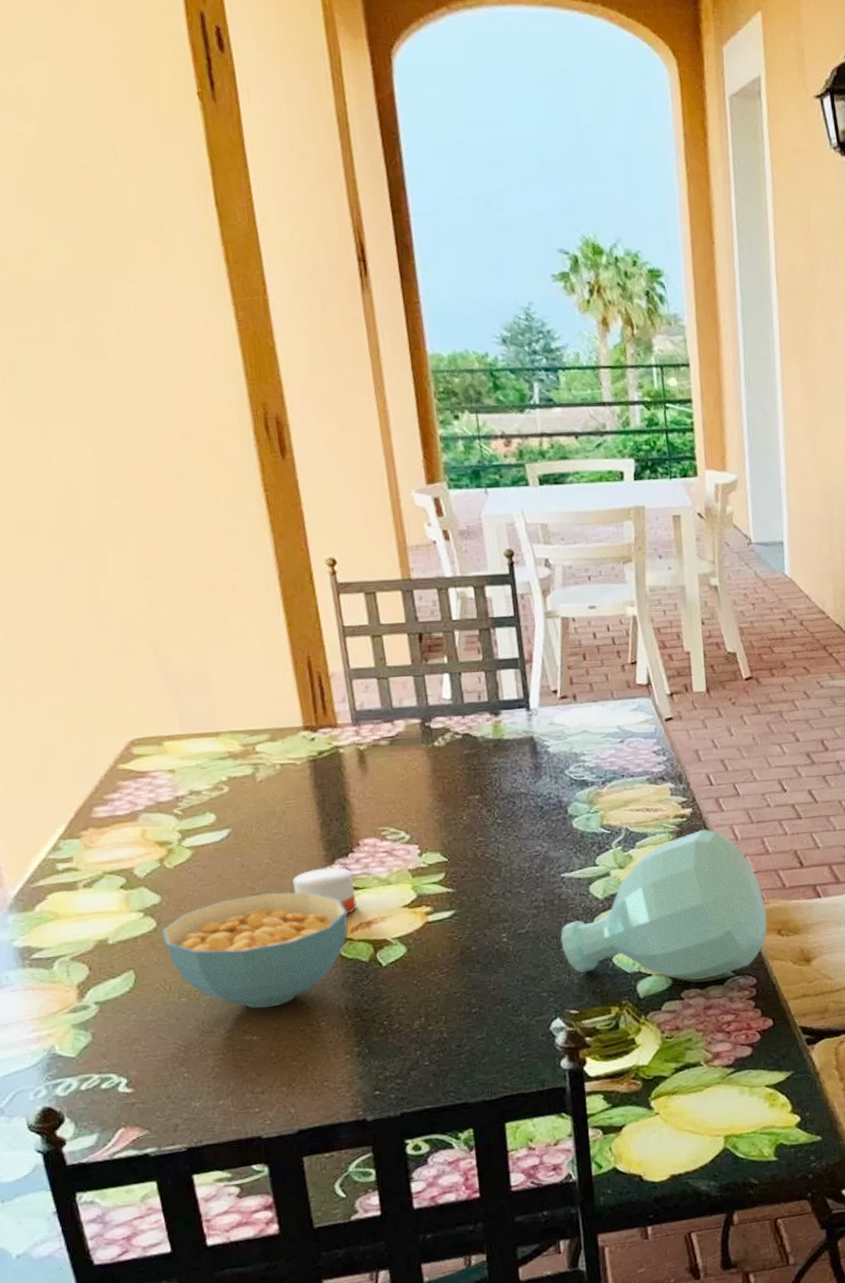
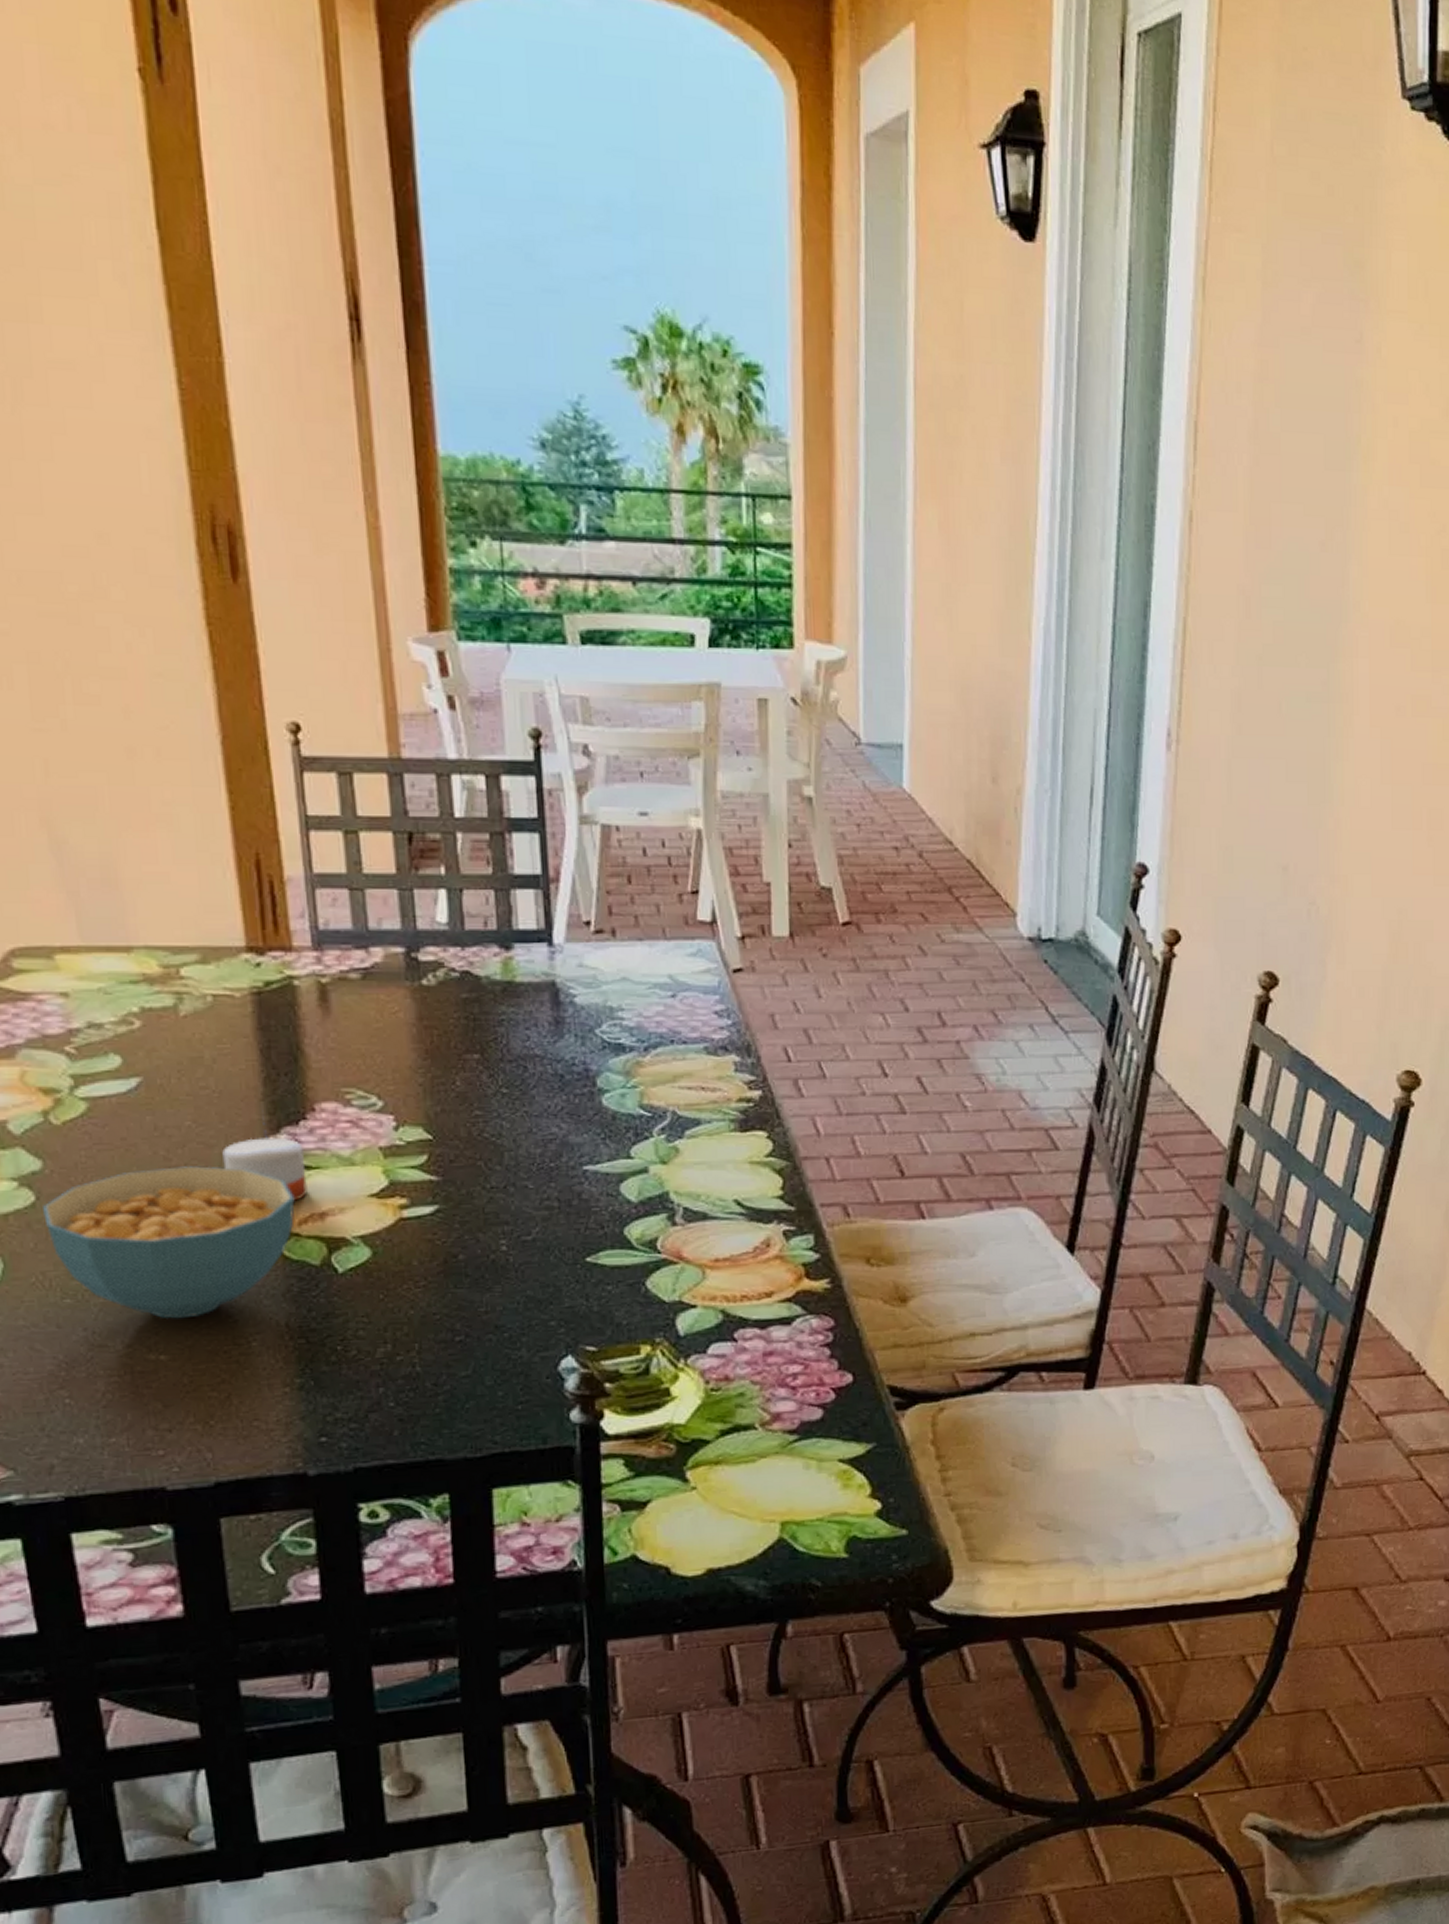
bottle: present [560,829,767,980] -> none [578,1119,853,1317]

